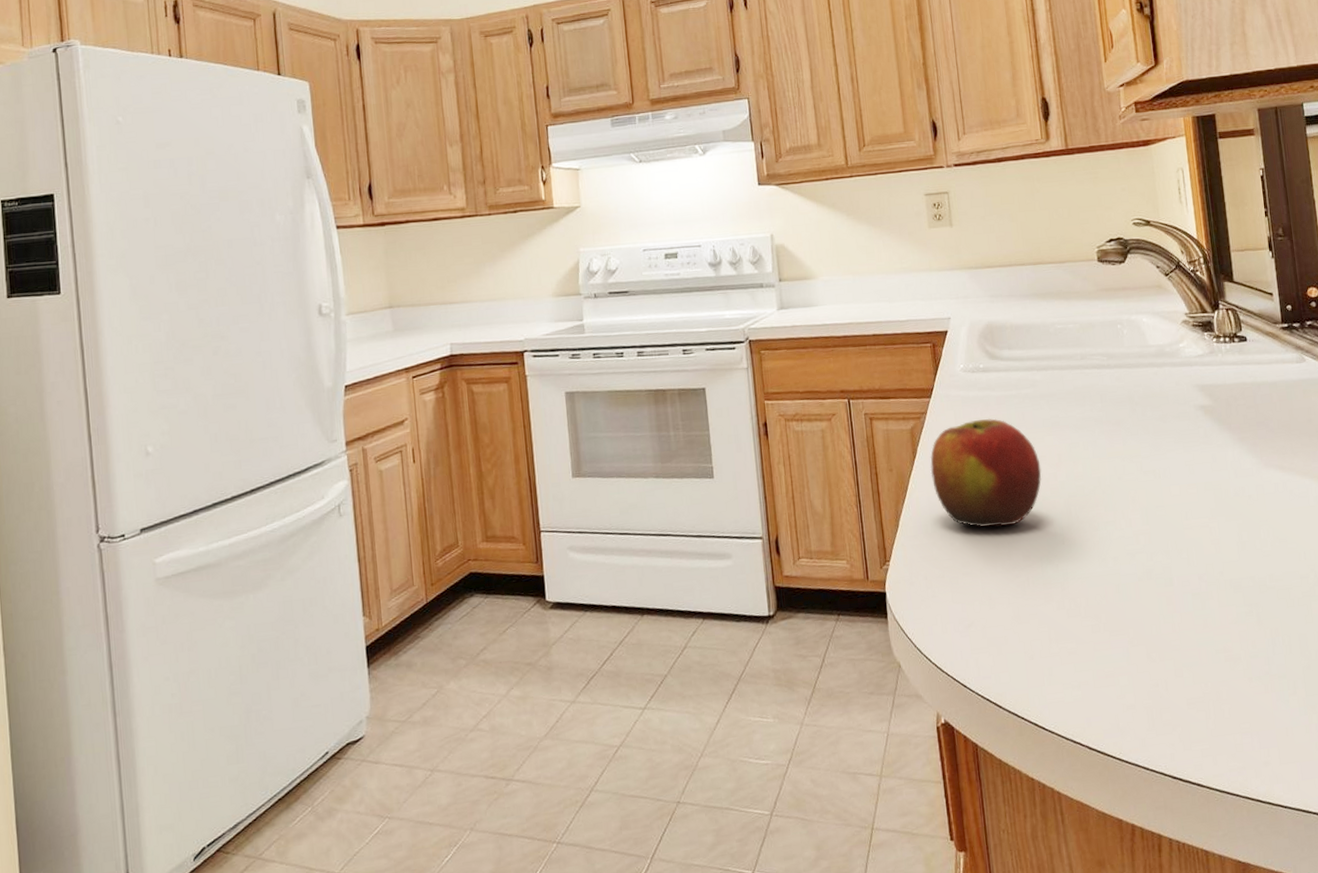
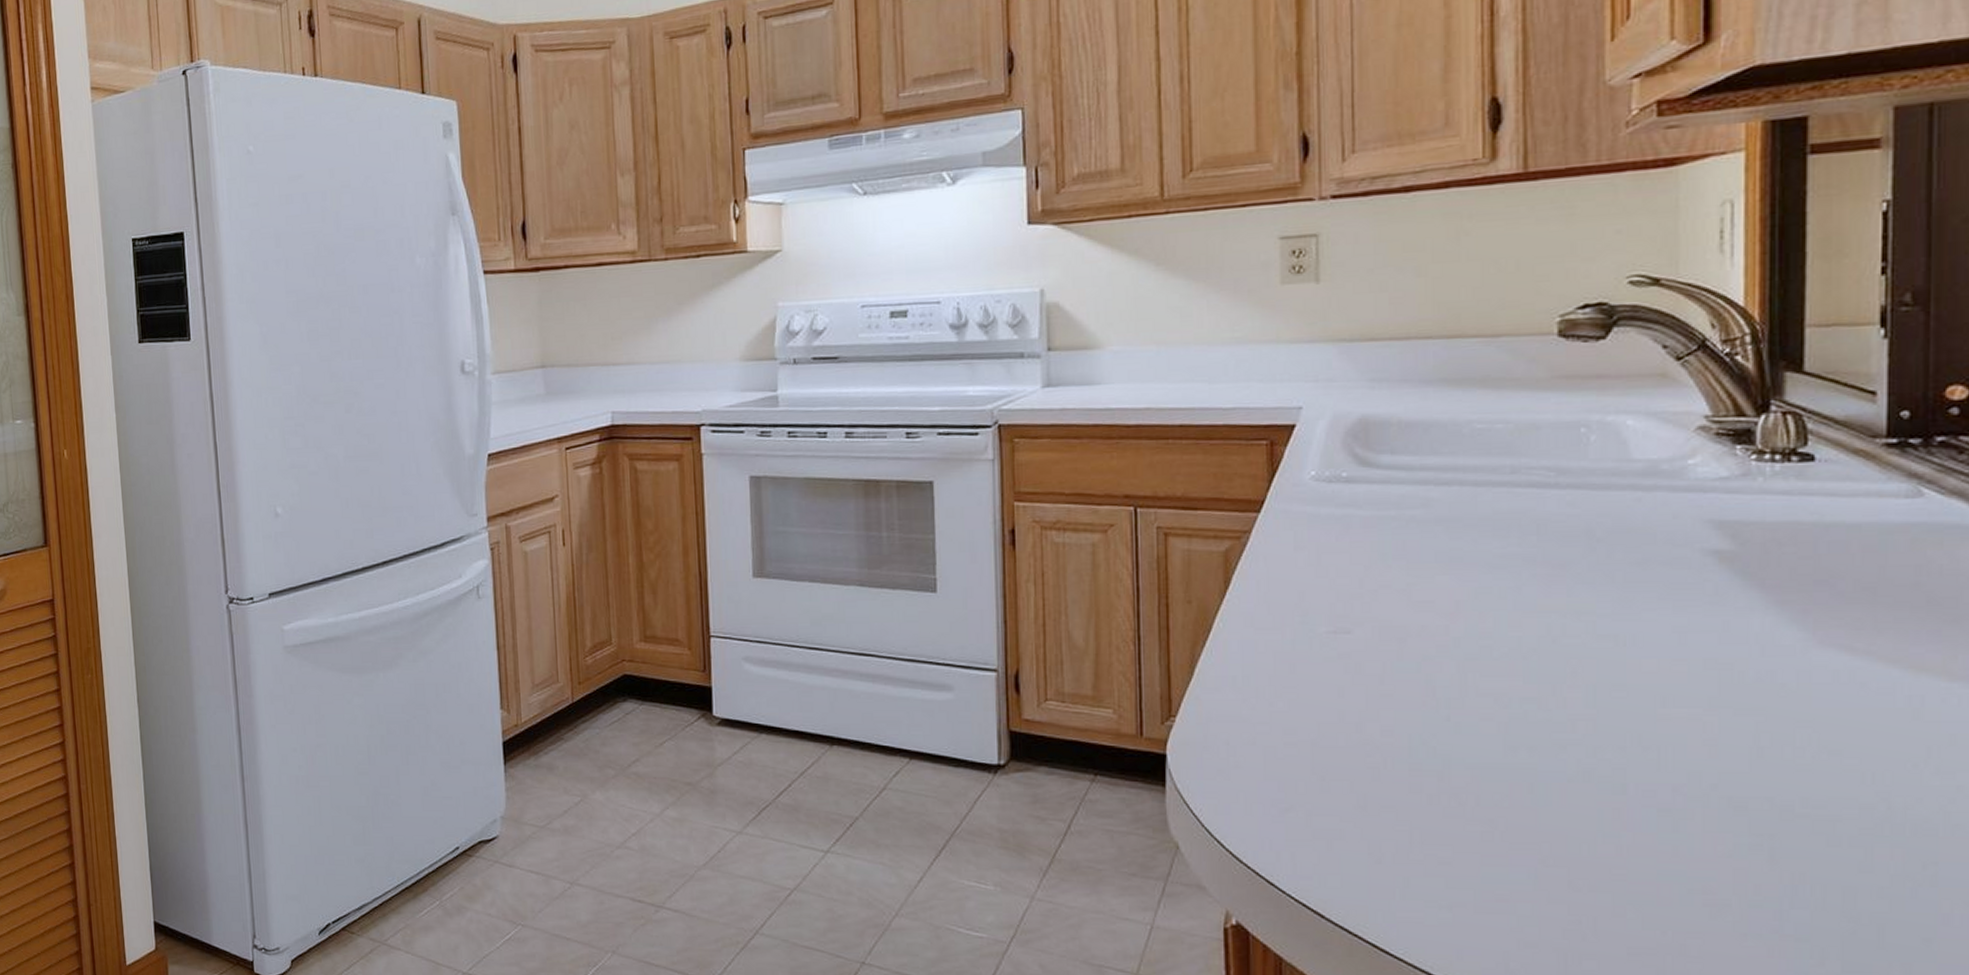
apple: present [930,418,1042,527] -> none [1249,544,1425,689]

